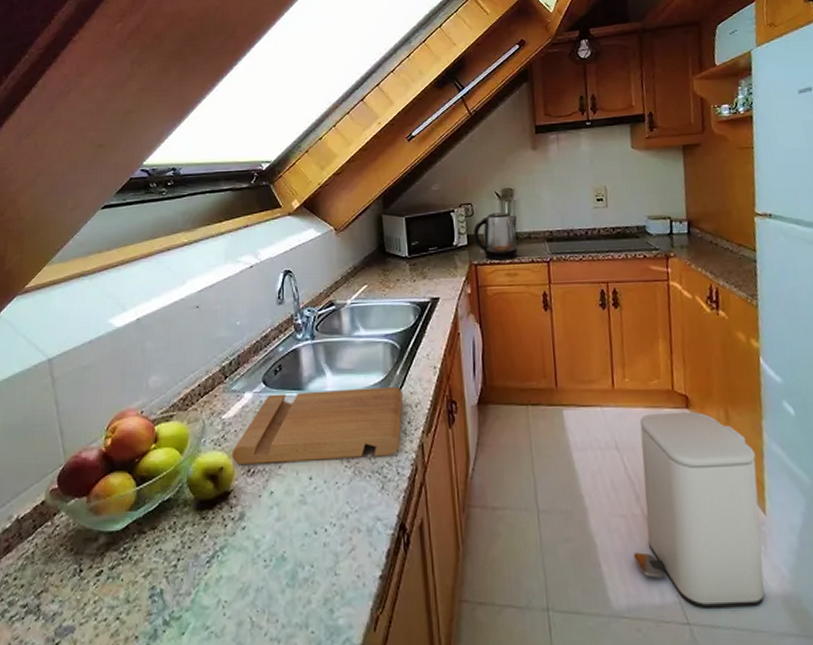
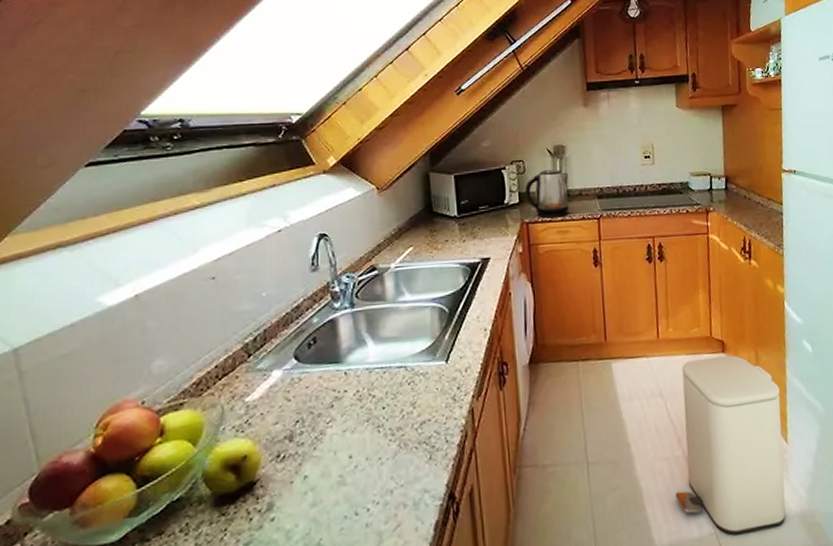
cutting board: present [231,387,404,464] -> none [257,352,453,450]

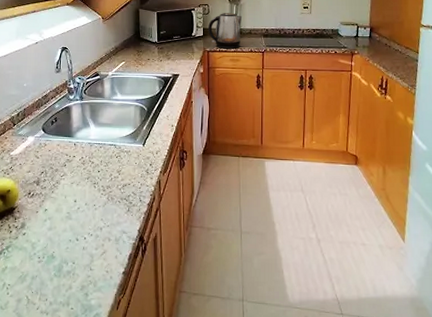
pedal bin: present [675,355,786,536] -> none [307,167,402,305]

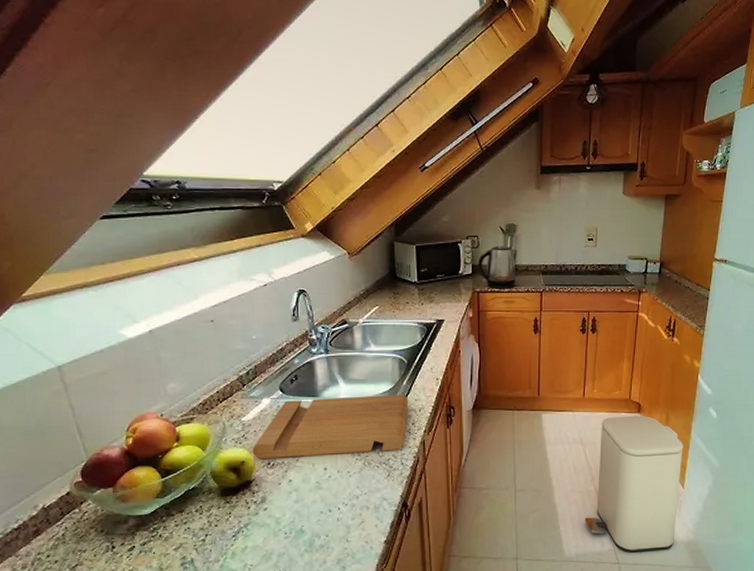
cutting board: none [17,138,148,189] -> present [252,395,409,459]
pedal bin: none [307,167,402,305] -> present [584,415,683,553]

